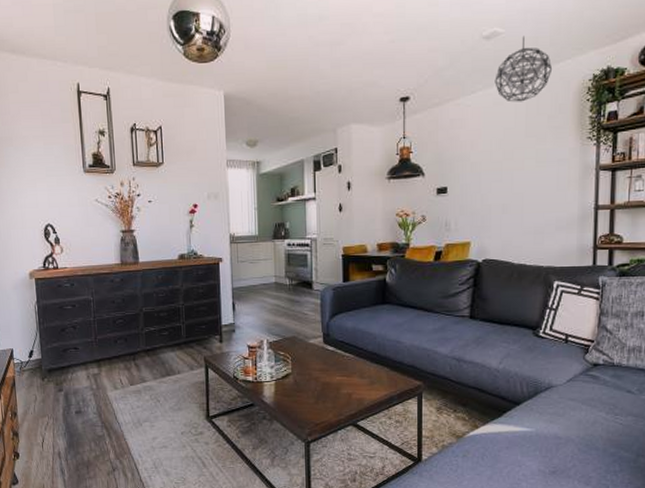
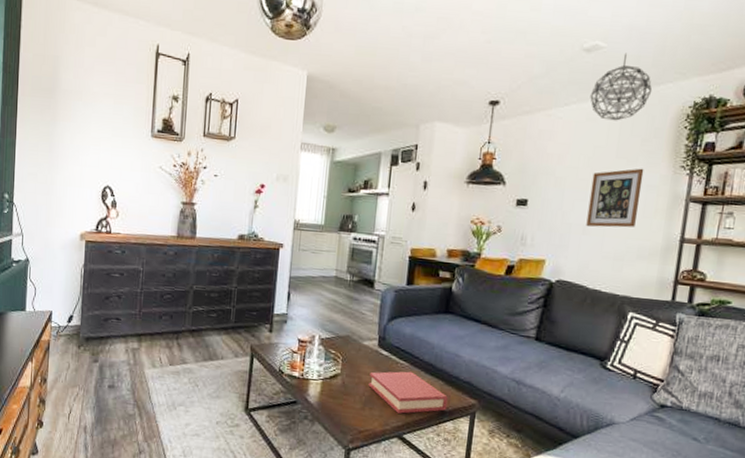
hardback book: none [319,362,394,403] -> present [368,371,448,414]
wall art: none [505,144,554,206] -> present [586,168,644,228]

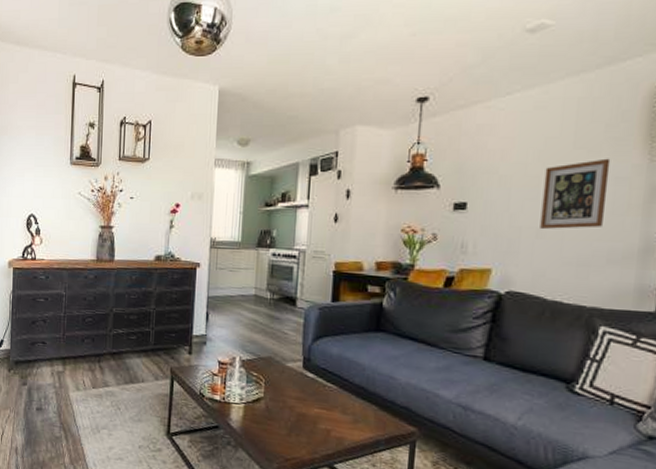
hardback book: present [368,371,448,414] -> none [294,395,383,441]
pendant light: present [590,53,653,121] -> none [537,28,616,107]

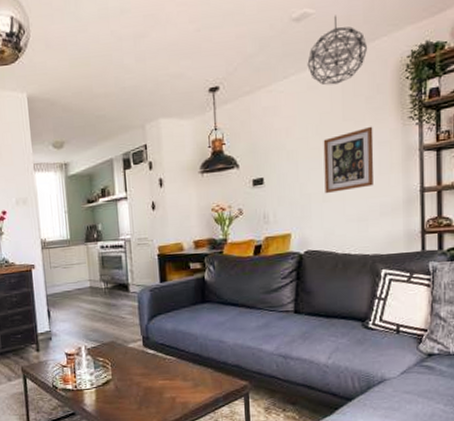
pendant light: none [537,28,616,107] -> present [307,15,368,85]

